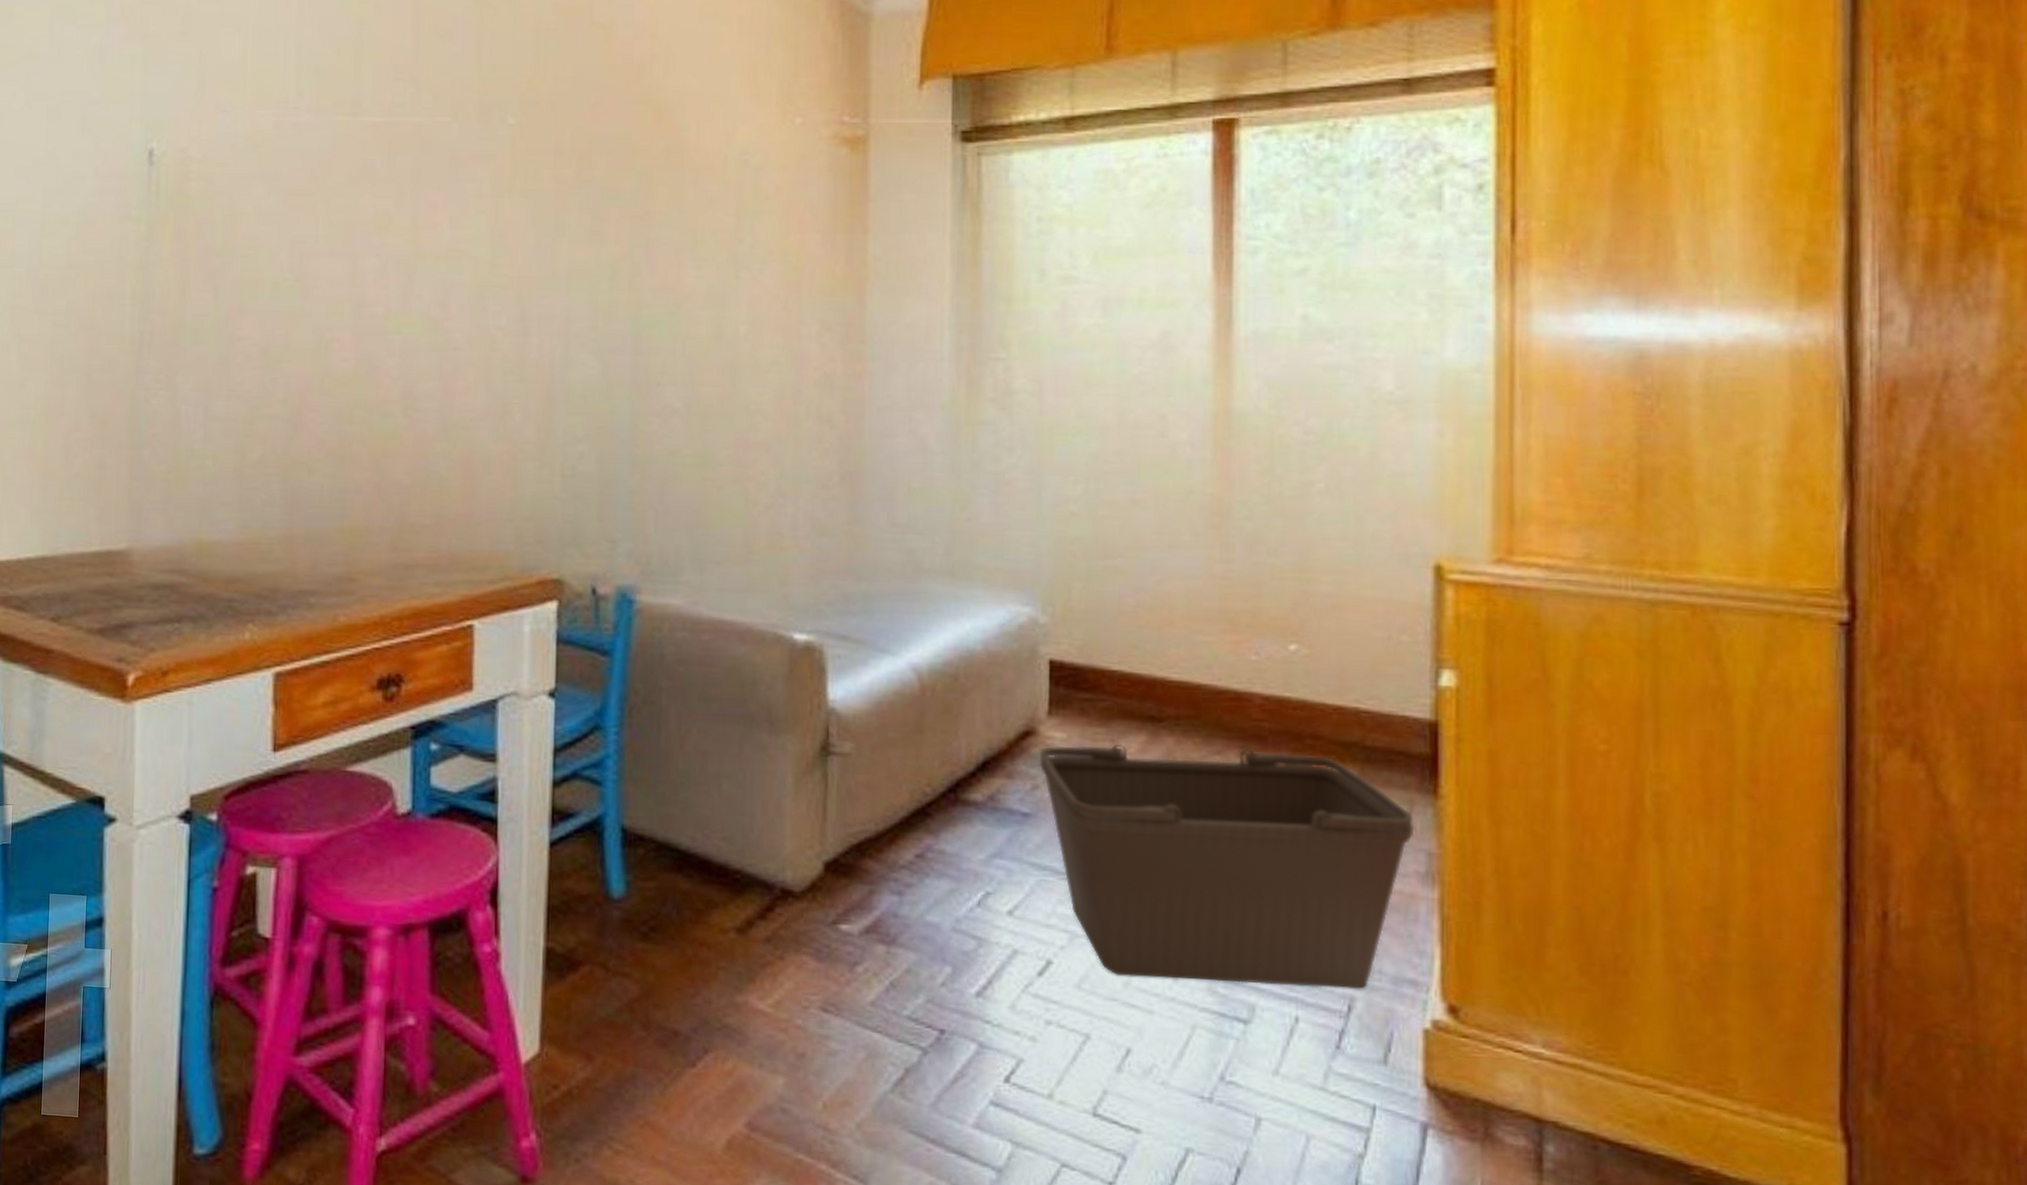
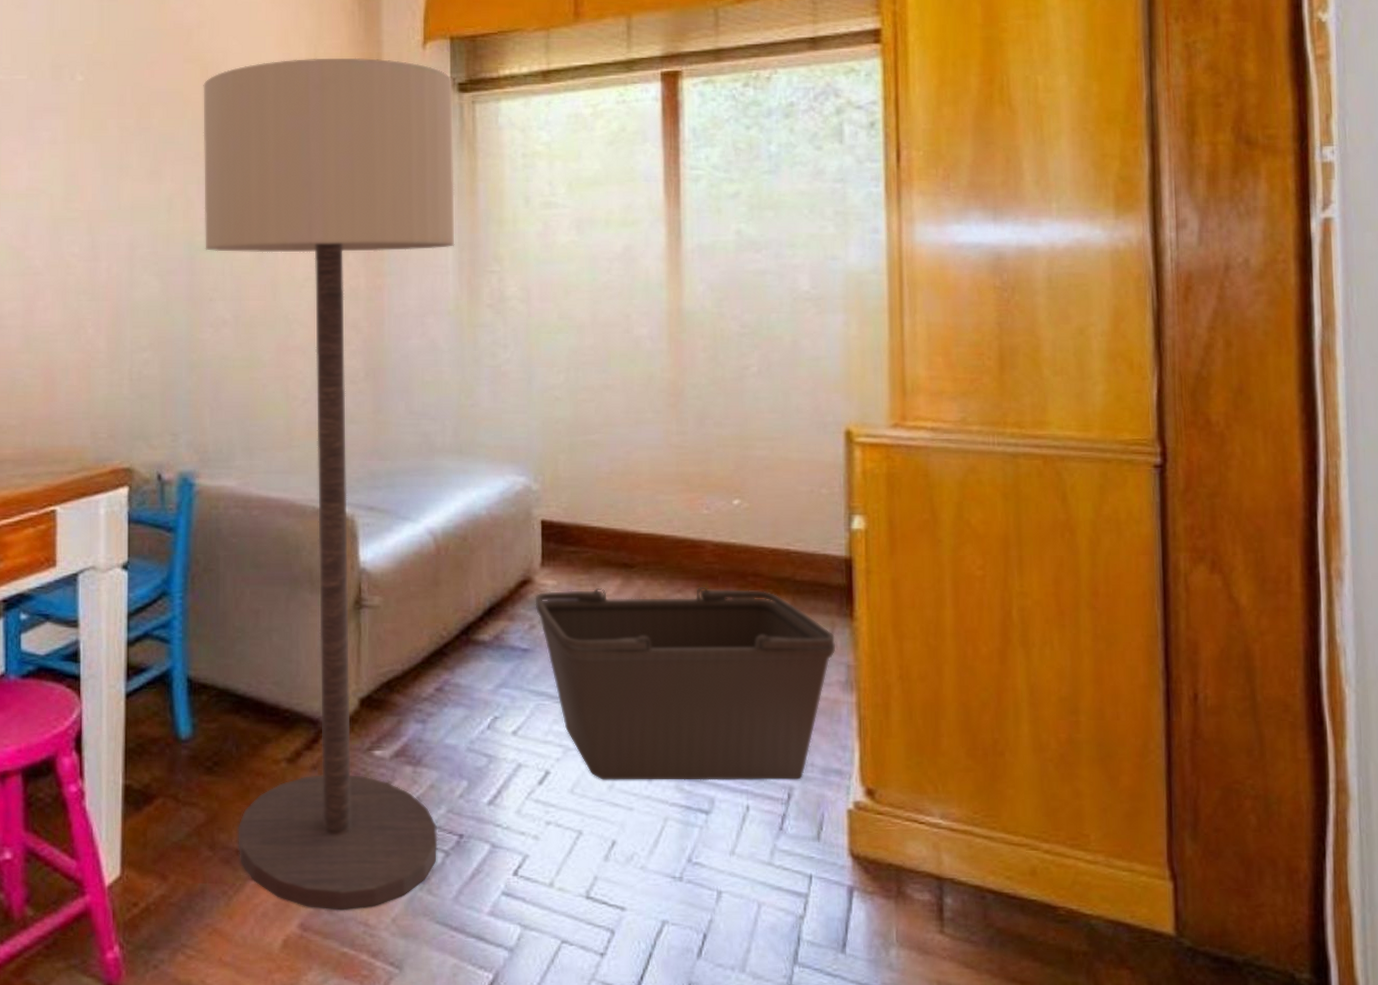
floor lamp: none [652,99,954,1110] -> present [203,57,455,911]

